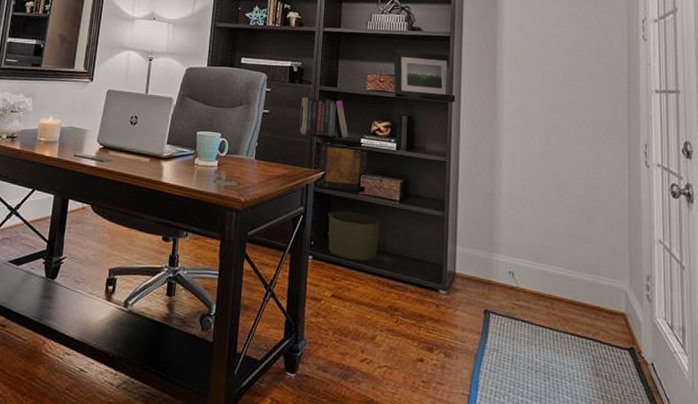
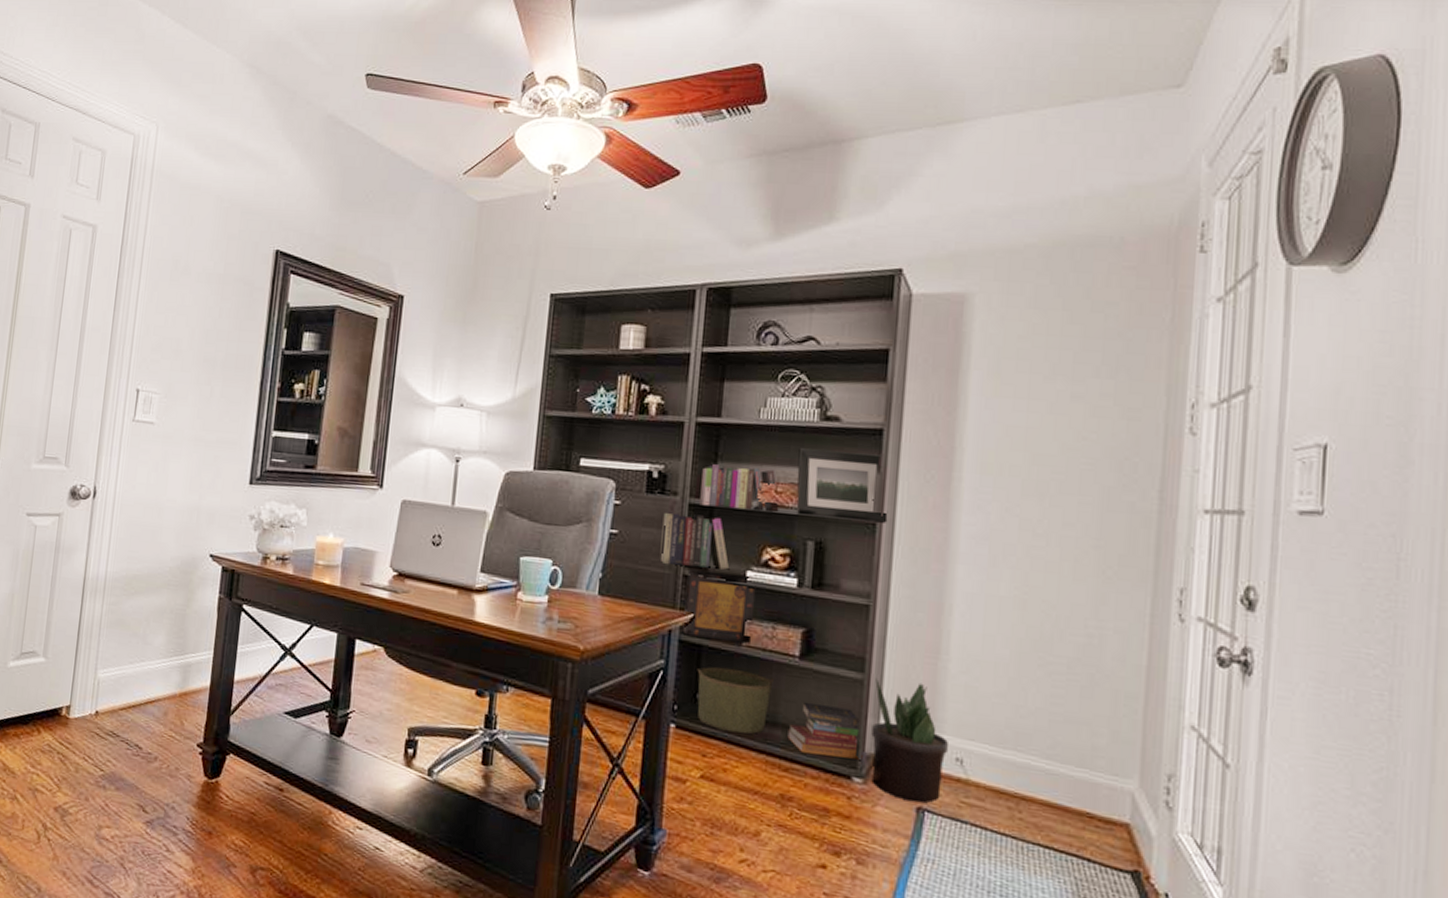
books: none [327,61,382,96] -> present [699,464,779,513]
books: none [393,234,446,277] -> present [787,701,863,760]
planter: none [451,215,503,307] -> present [871,679,948,803]

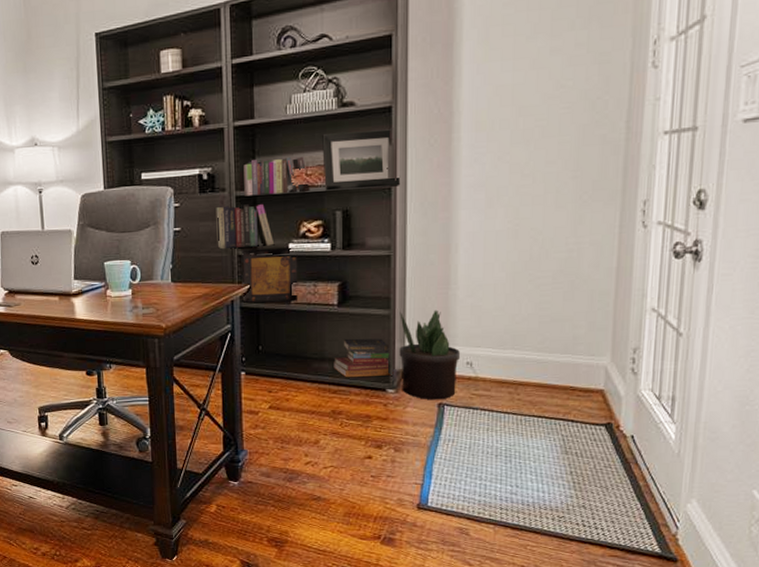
basket: present [697,666,774,734] -> none [257,322,319,371]

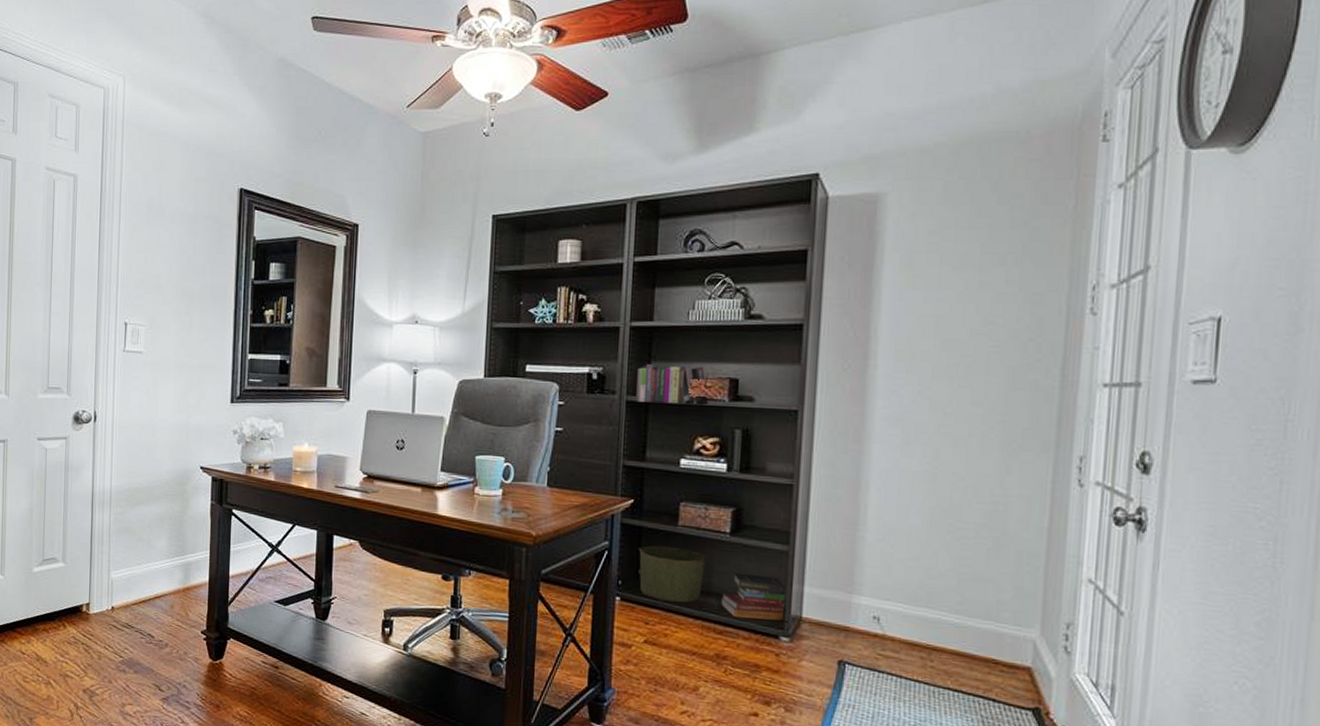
books: present [216,203,275,250] -> none [601,409,665,460]
decorative box: present [241,247,298,303] -> none [624,460,690,523]
basket: none [257,322,319,371] -> present [638,545,707,603]
picture frame: present [322,129,401,191] -> none [724,346,809,410]
planter: present [399,309,460,400] -> none [796,550,866,657]

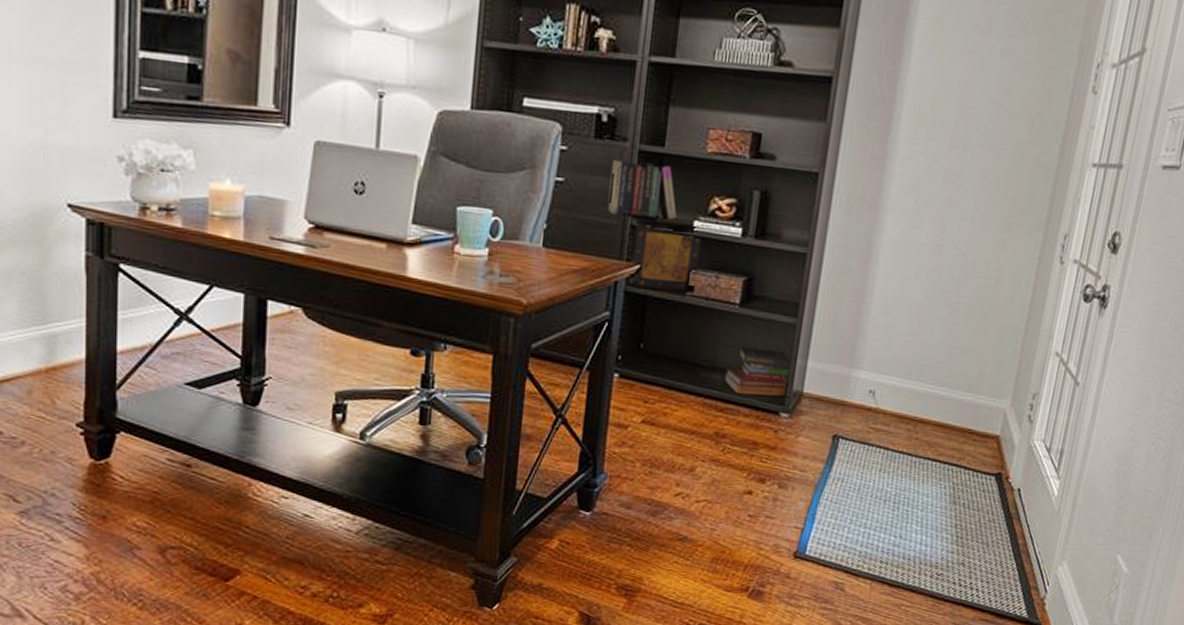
books: none [601,409,665,460] -> present [607,159,678,221]
decorative box: none [624,460,690,523] -> present [628,219,703,292]
books: present [636,364,709,405] -> none [650,108,729,161]
basket: present [638,545,707,603] -> none [641,316,715,380]

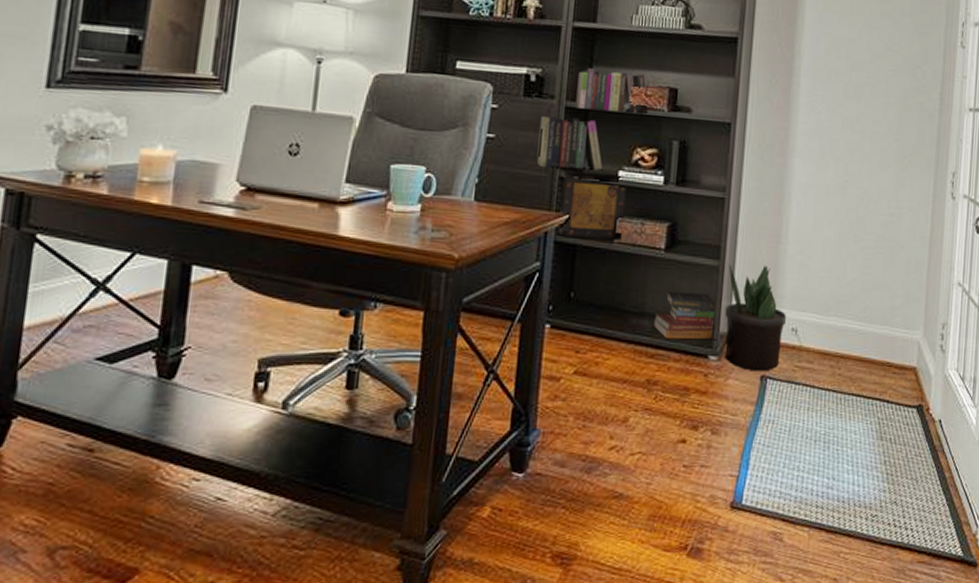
books: none [650,108,729,161] -> present [575,68,649,115]
planter: none [796,323,864,431] -> present [724,265,786,372]

